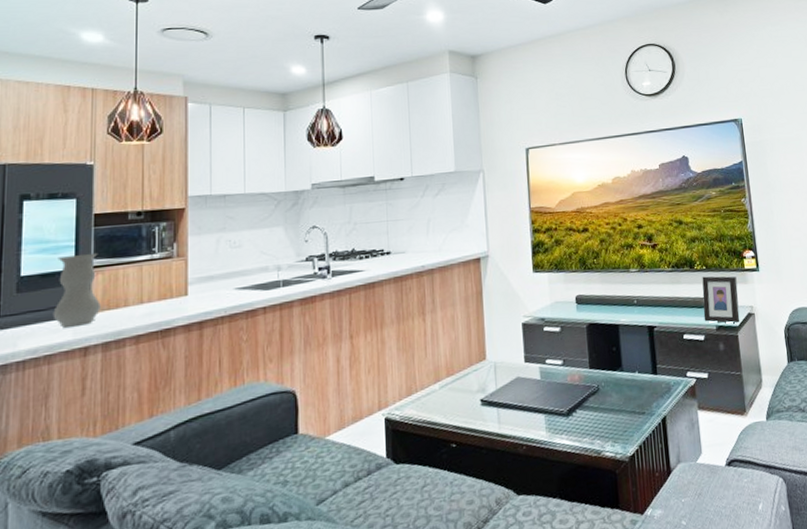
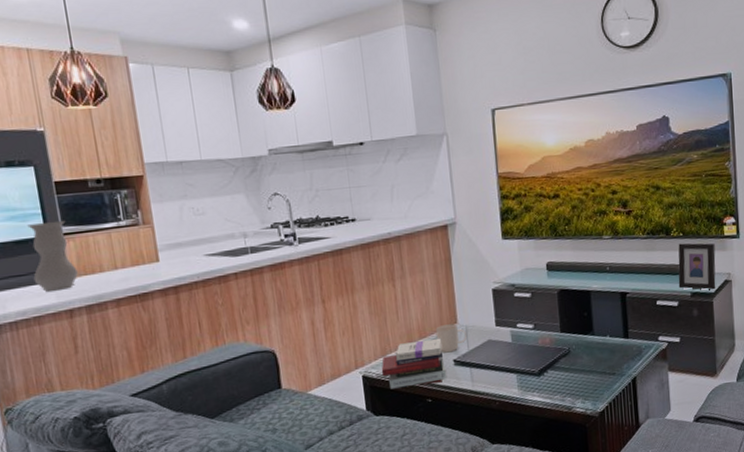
books: none [405,375,474,433] -> present [381,338,447,389]
mug: none [463,360,496,392] -> present [435,324,468,353]

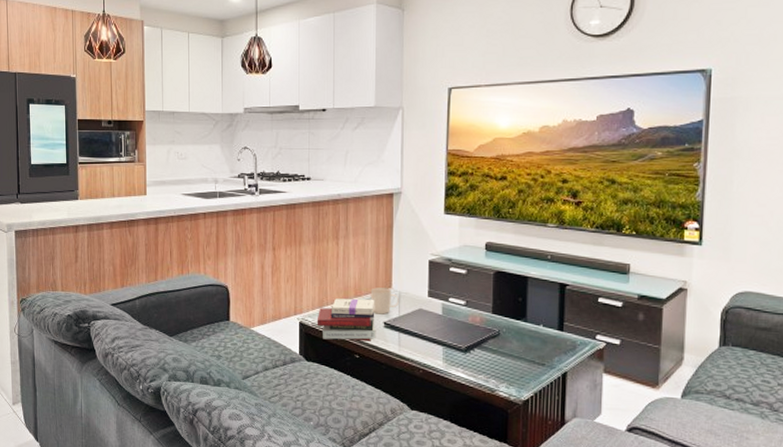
vase: present [27,220,78,293] -> none [53,151,85,210]
picture frame: present [678,243,716,290] -> none [625,242,672,296]

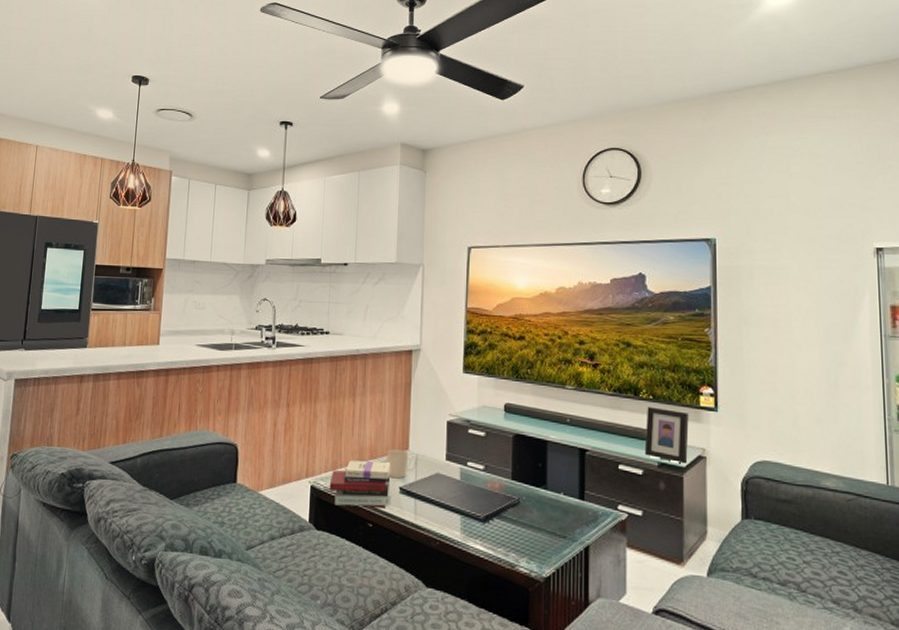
picture frame: none [625,242,672,296] -> present [644,406,689,464]

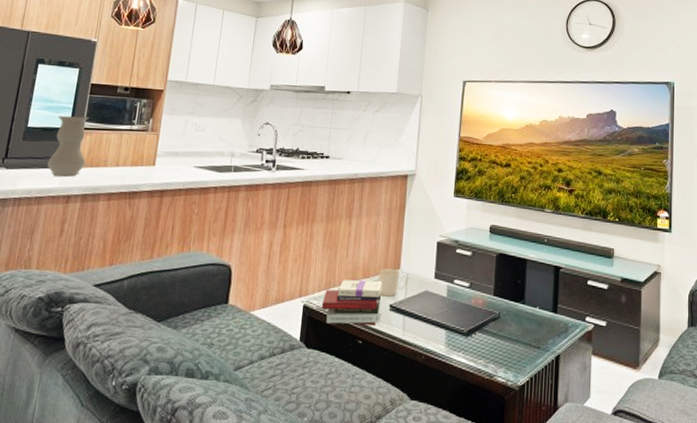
vase: none [61,297,96,358] -> present [47,116,90,178]
picture frame: present [644,406,689,464] -> none [610,228,648,279]

